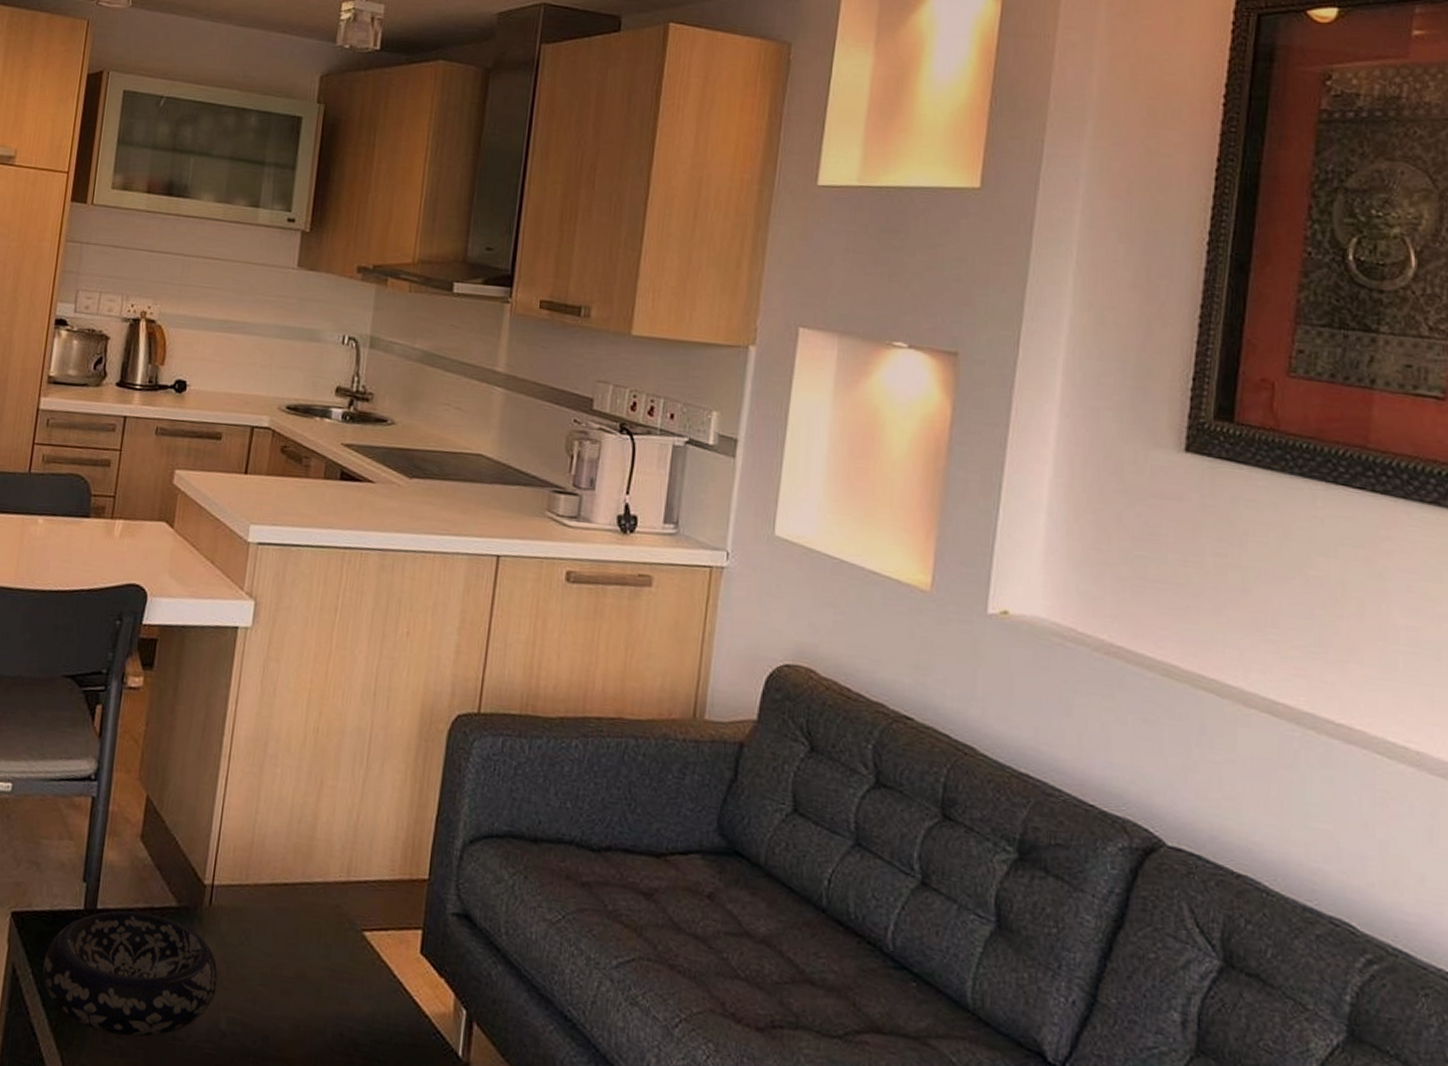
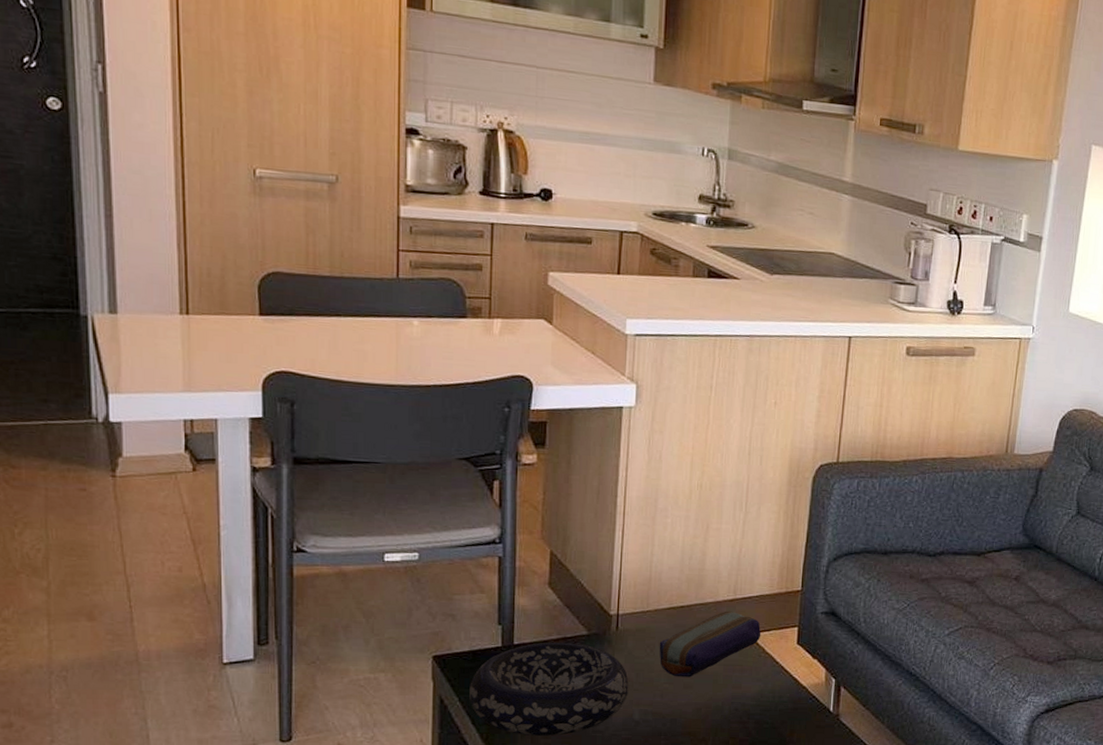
pencil case: none [255,896,377,981] -> present [659,611,761,677]

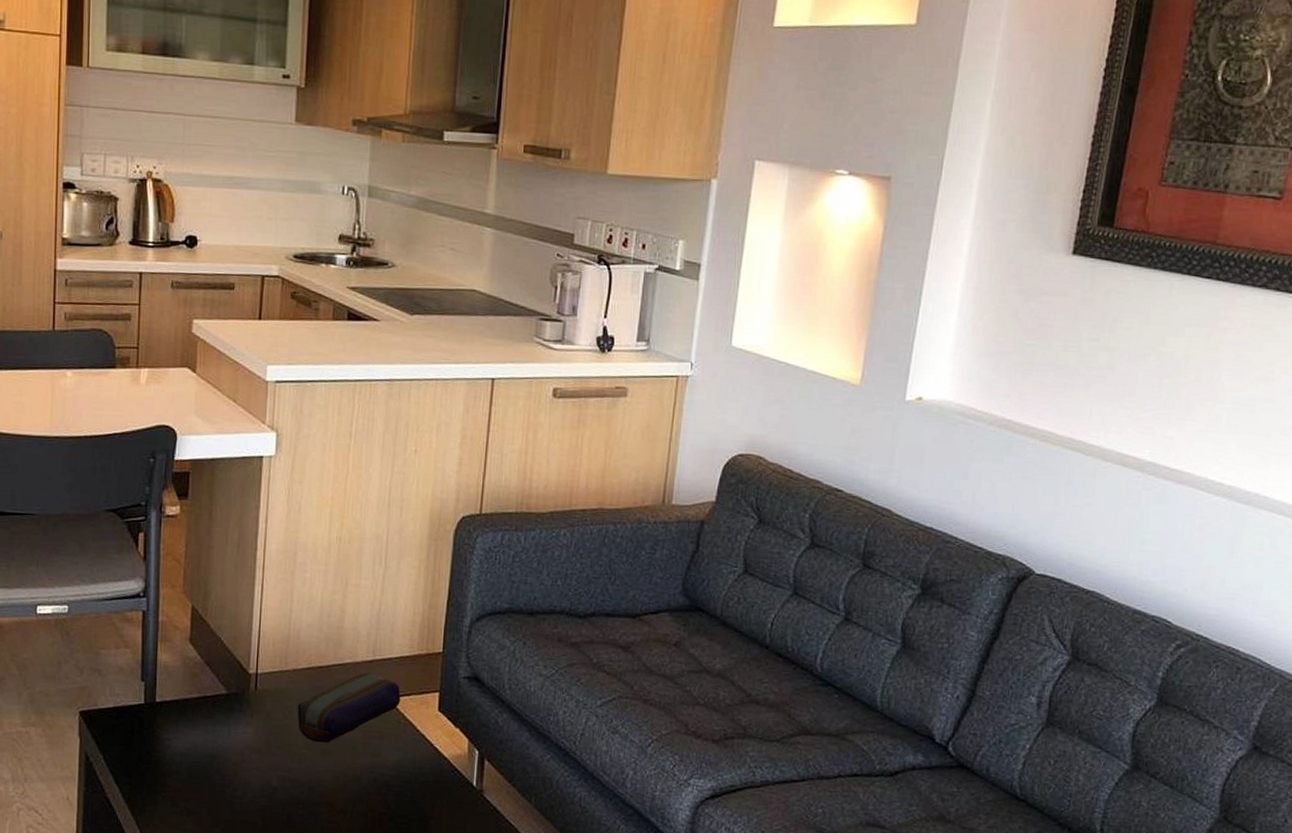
decorative bowl: present [469,642,630,736] -> none [113,700,268,800]

